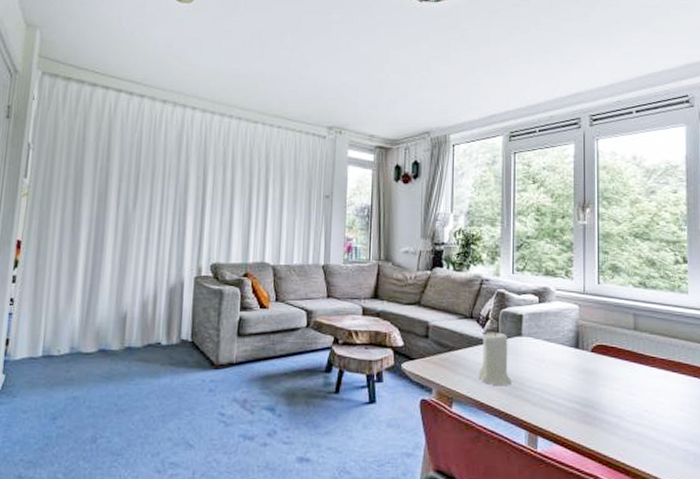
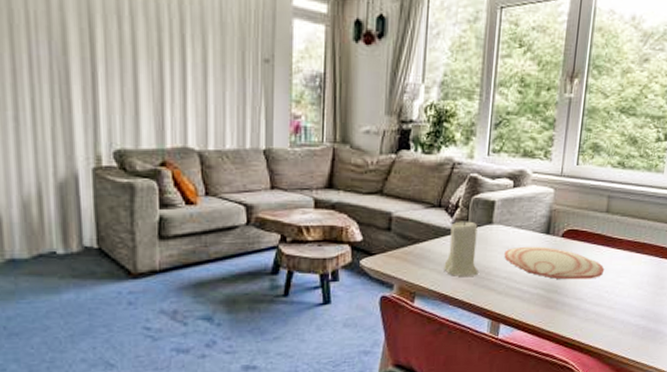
plate: none [536,359,641,397] -> present [504,246,605,280]

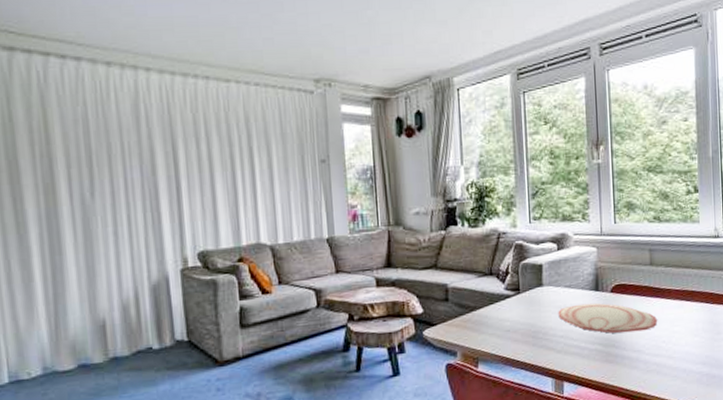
candle: present [444,219,478,276] -> none [502,284,536,339]

